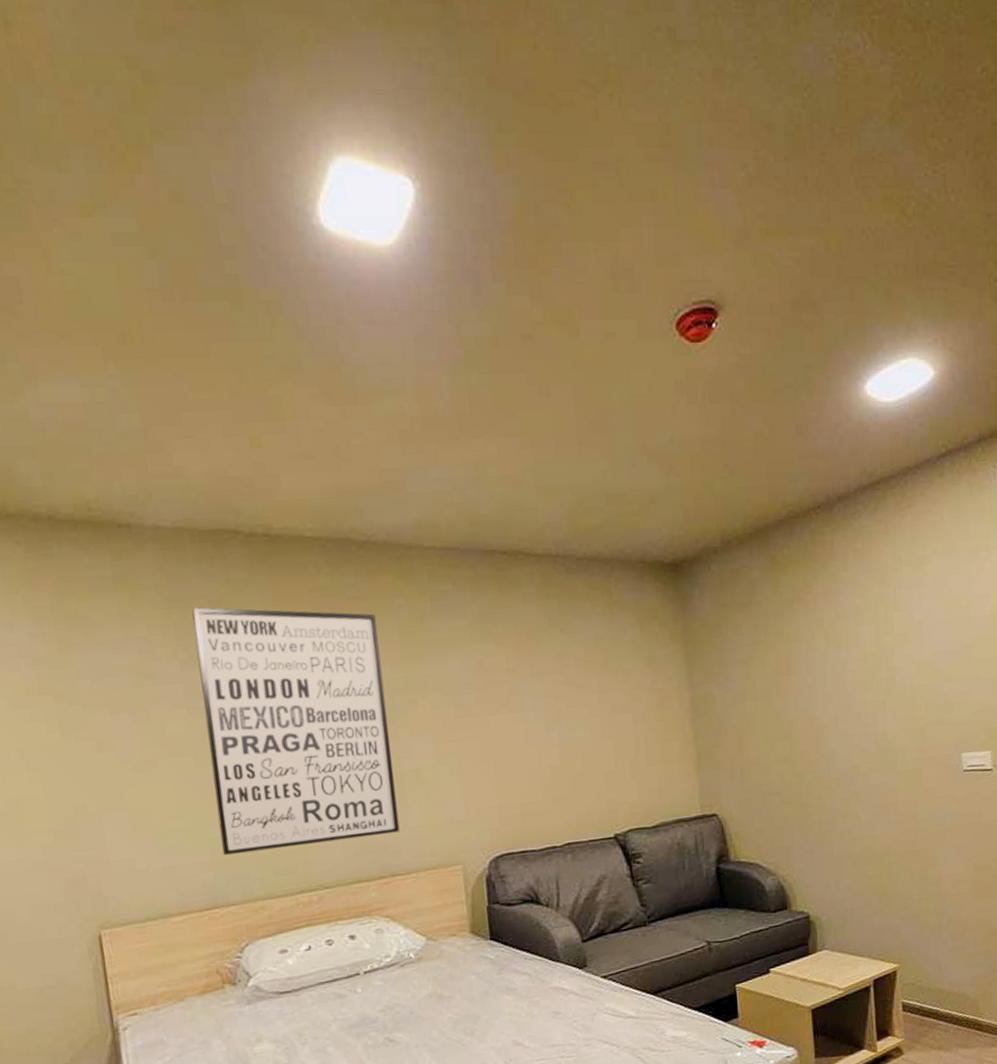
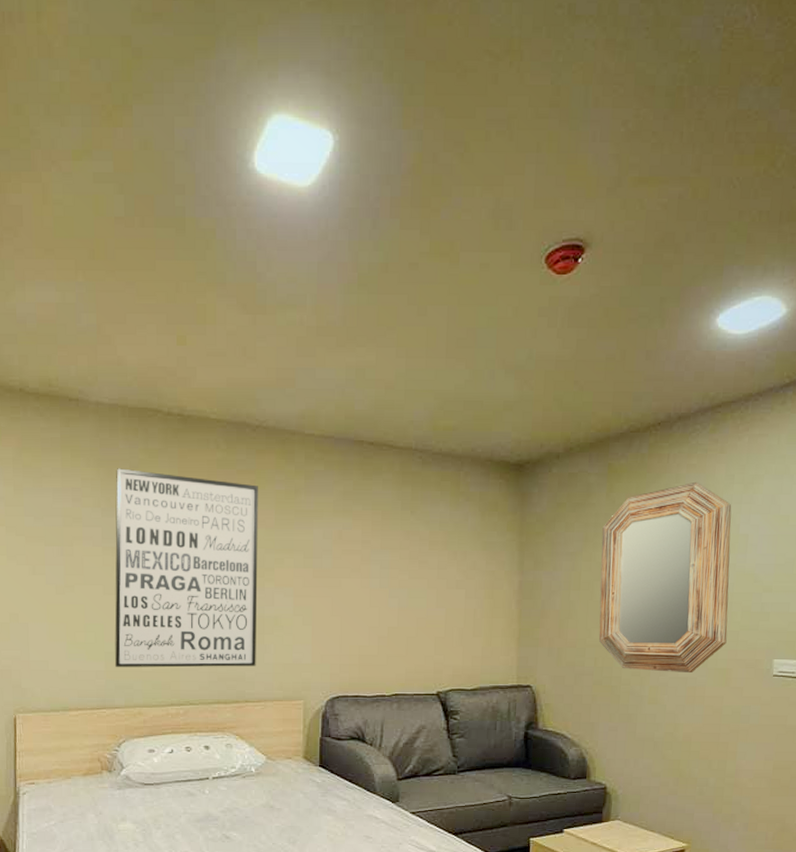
home mirror: none [772,567,914,783] -> present [599,481,732,672]

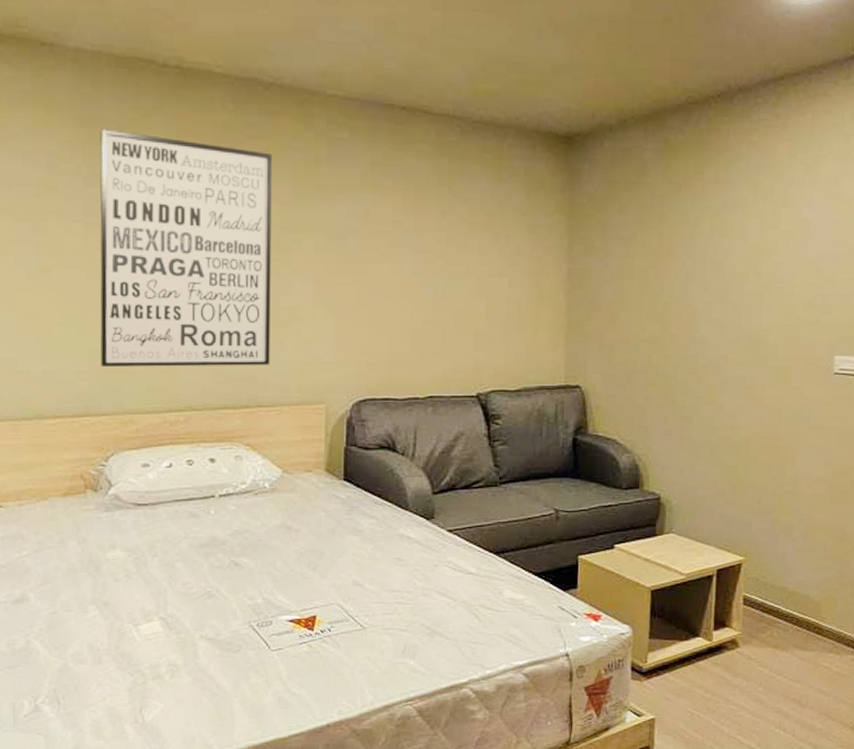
home mirror: present [599,481,732,672] -> none [653,160,794,370]

